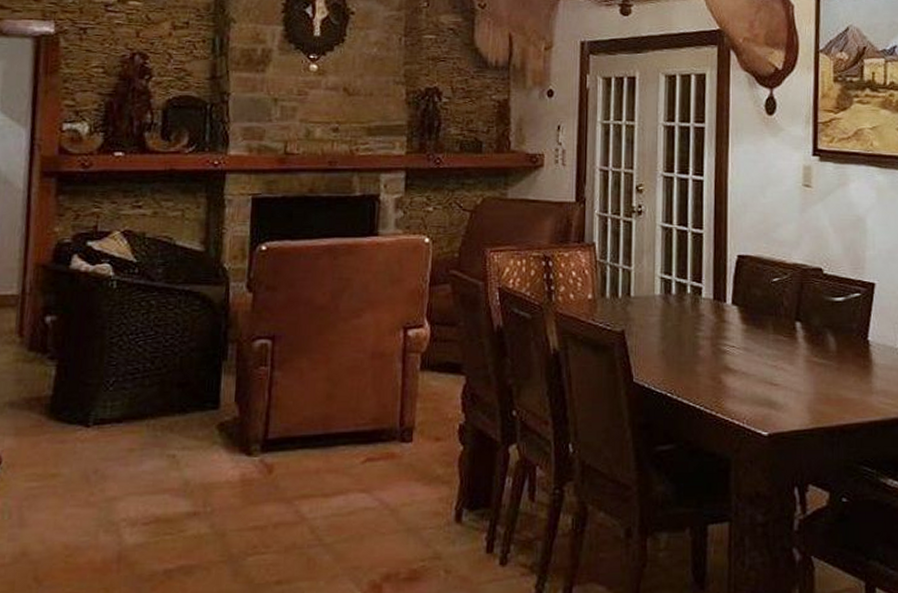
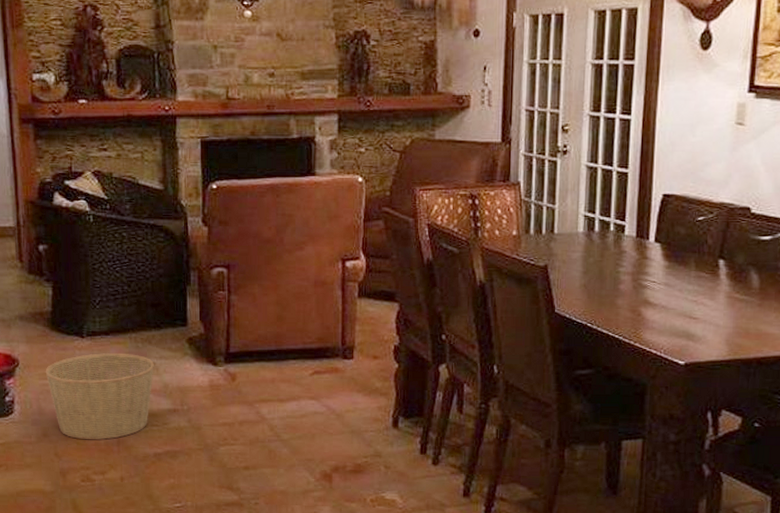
basket: none [34,445,174,557] -> present [45,353,154,440]

